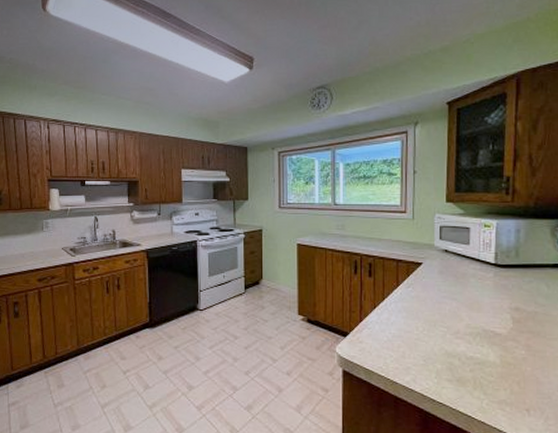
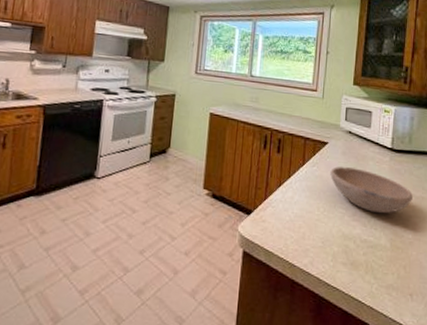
bowl: none [427,286,523,331] -> present [330,166,413,214]

